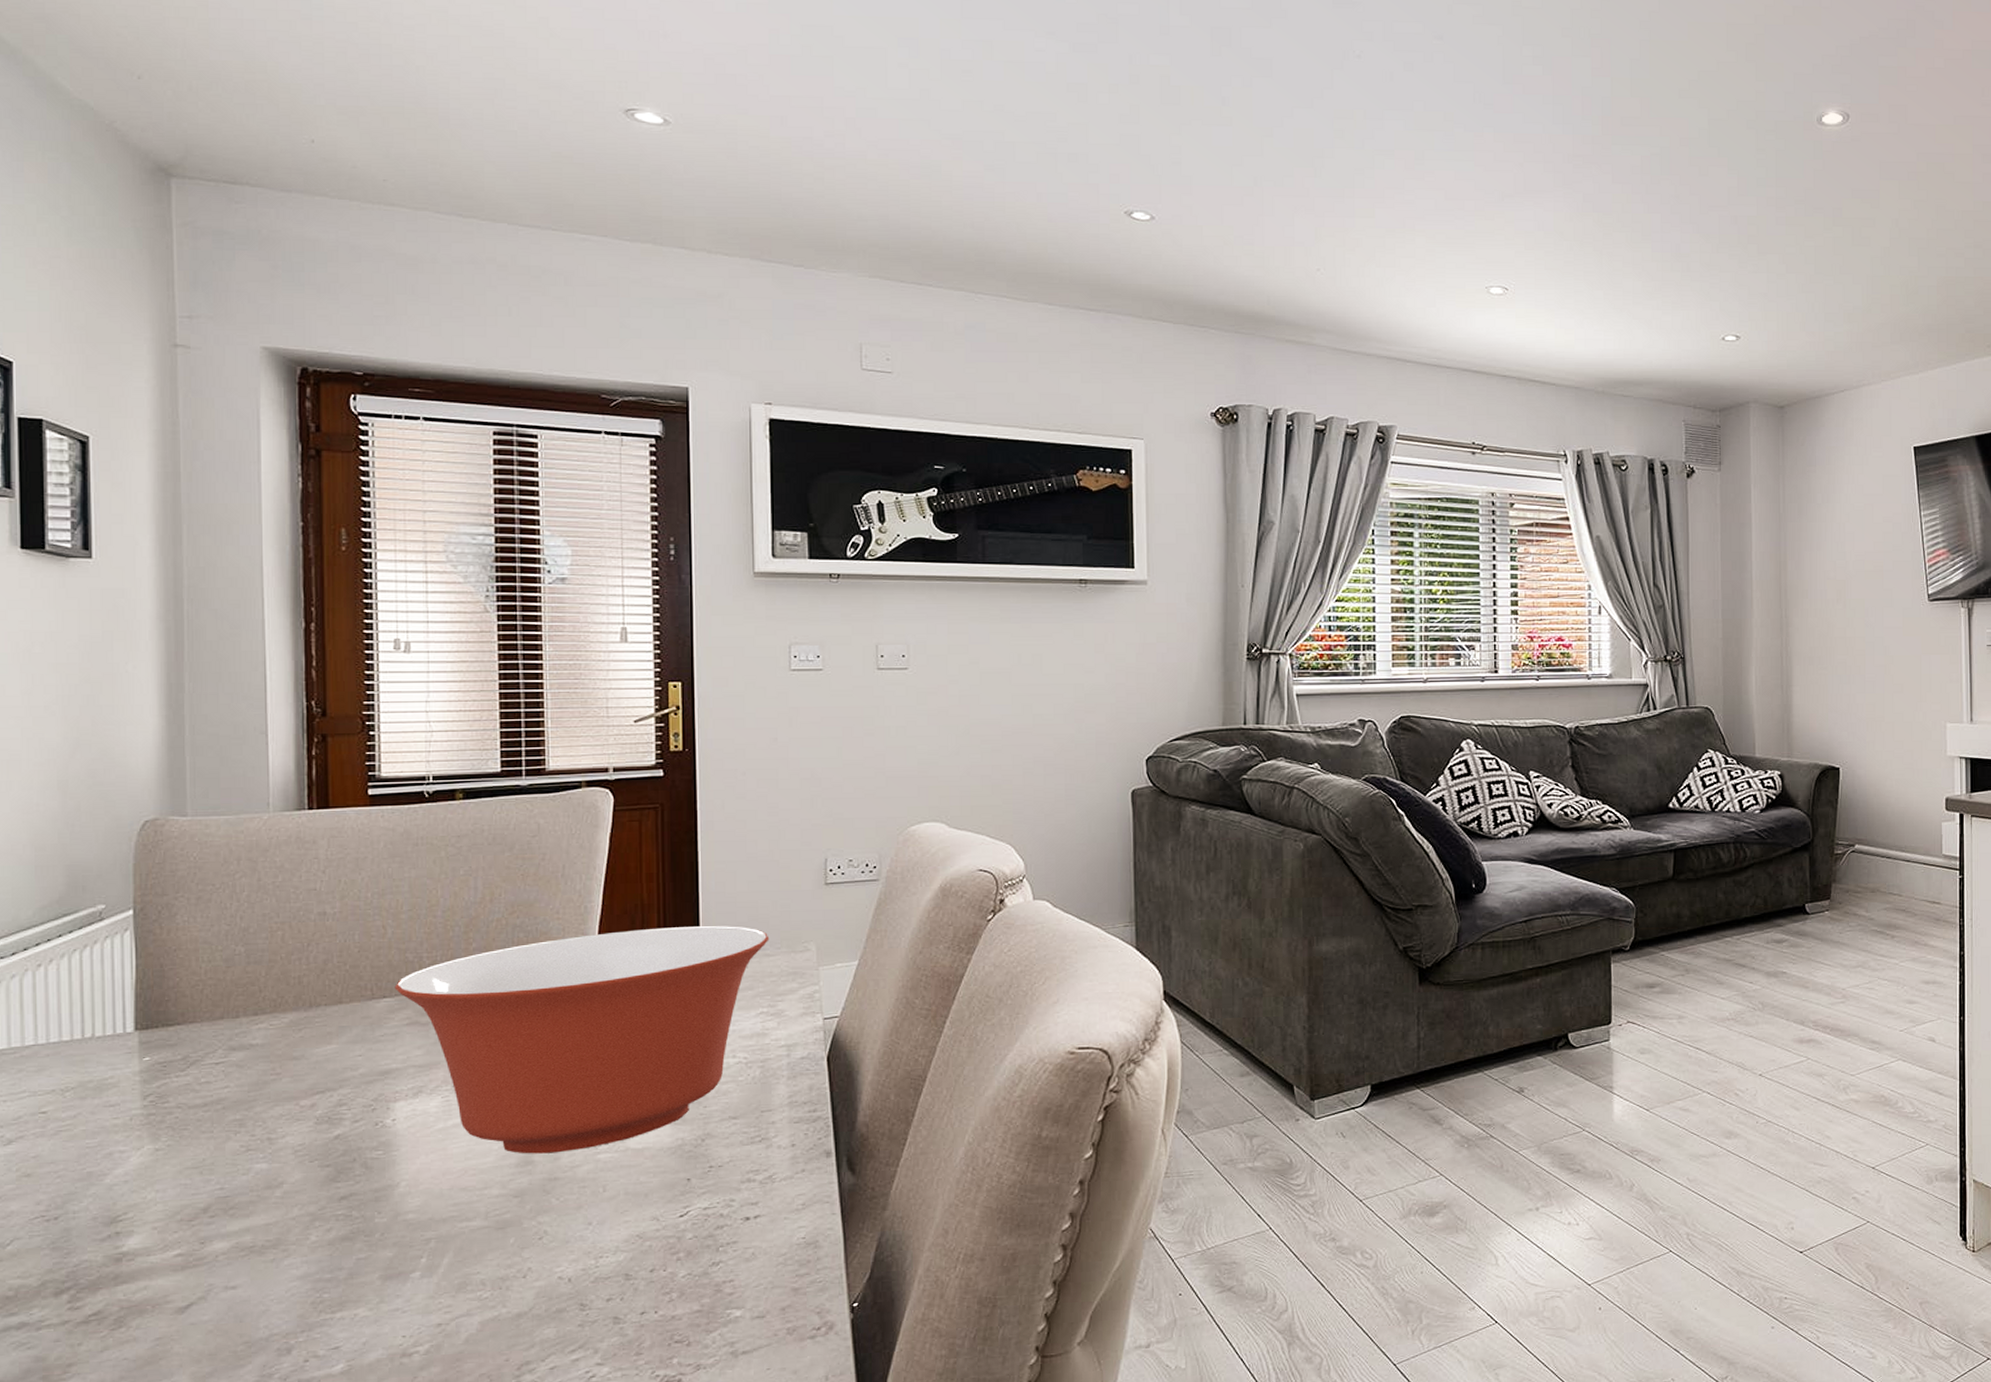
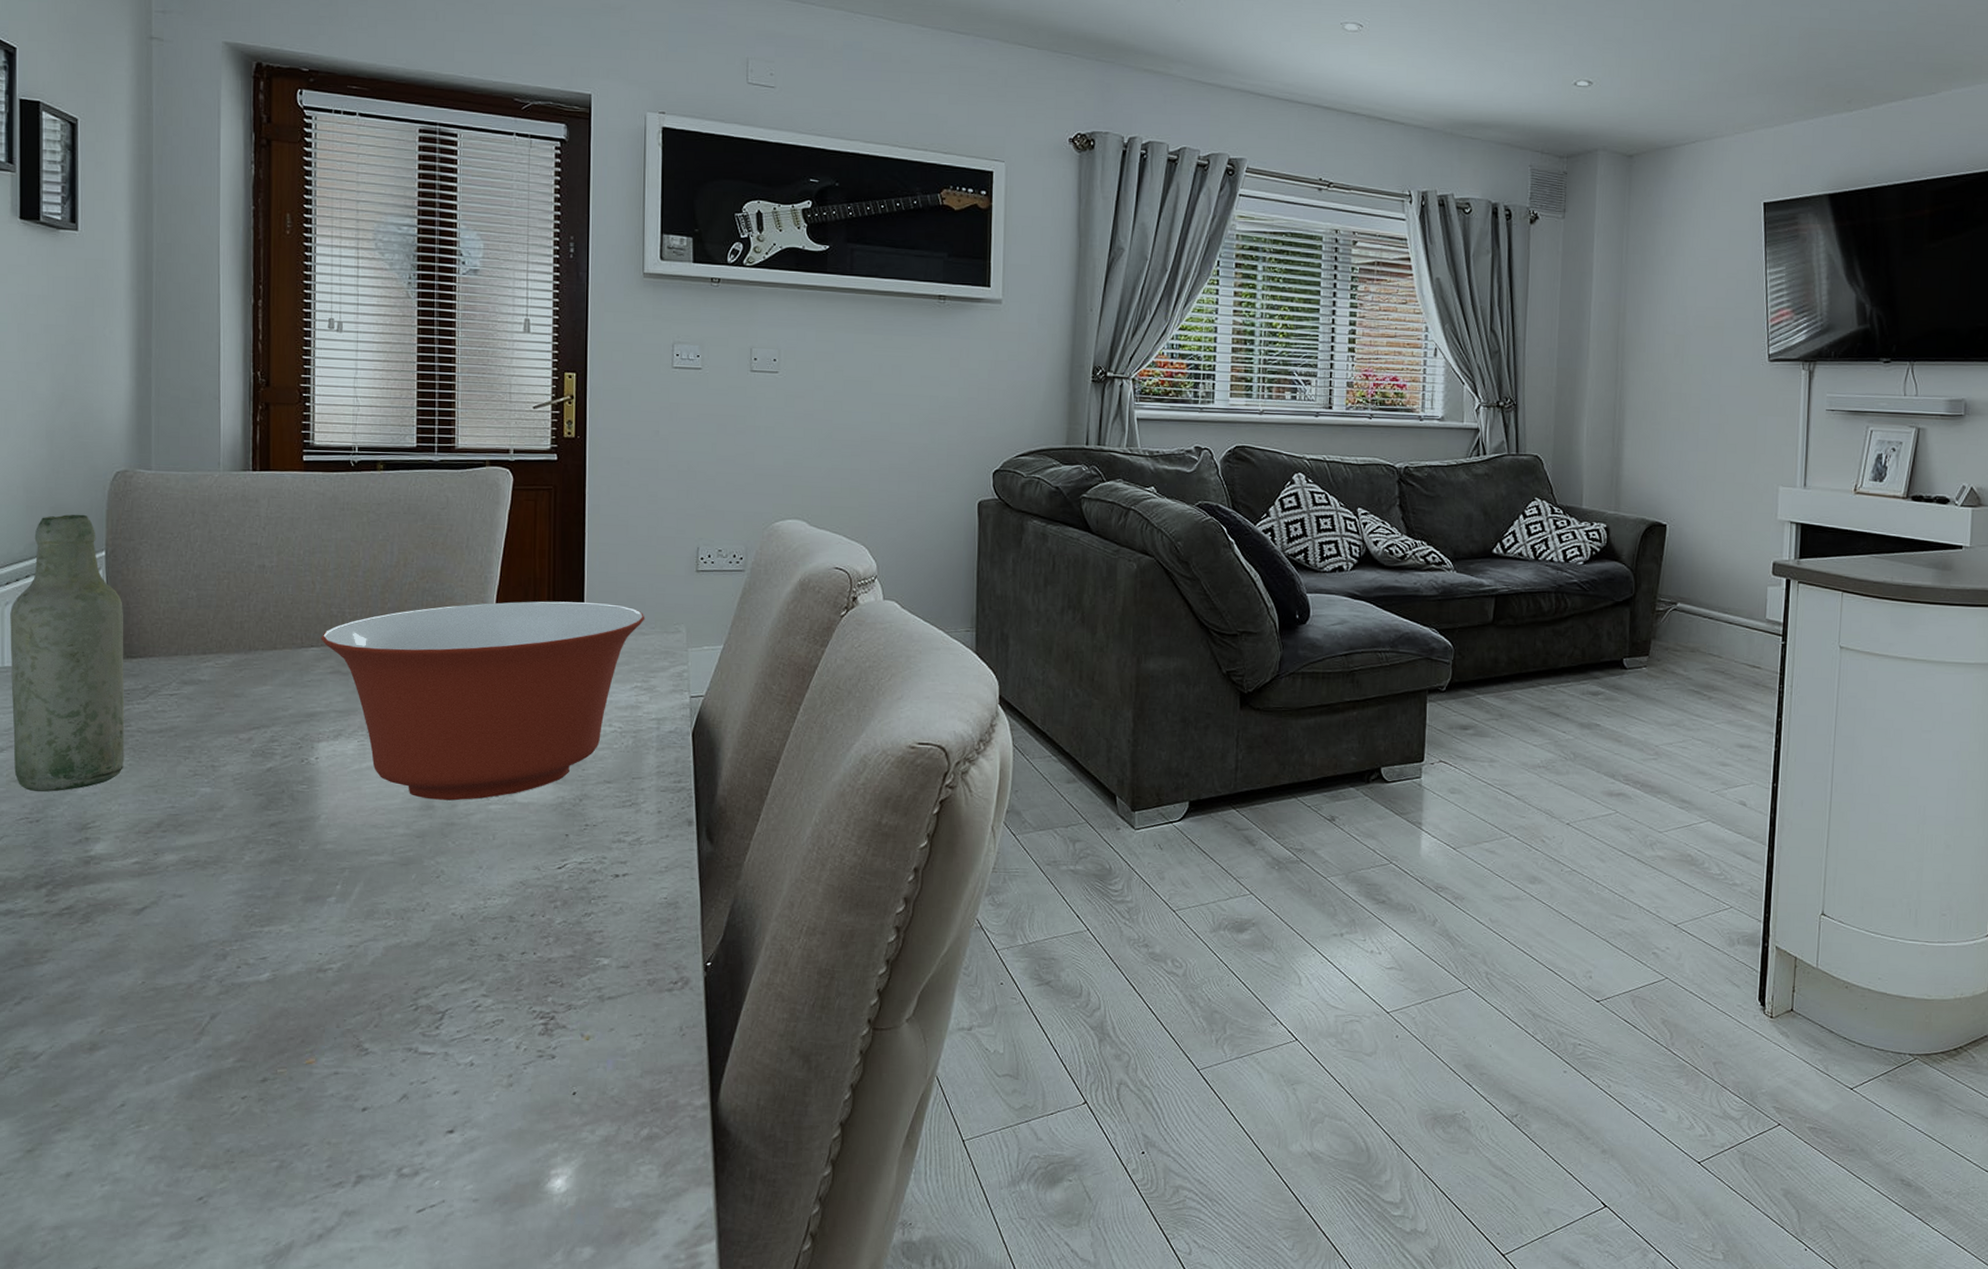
bottle: none [17,870,162,1186] -> present [10,514,125,792]

